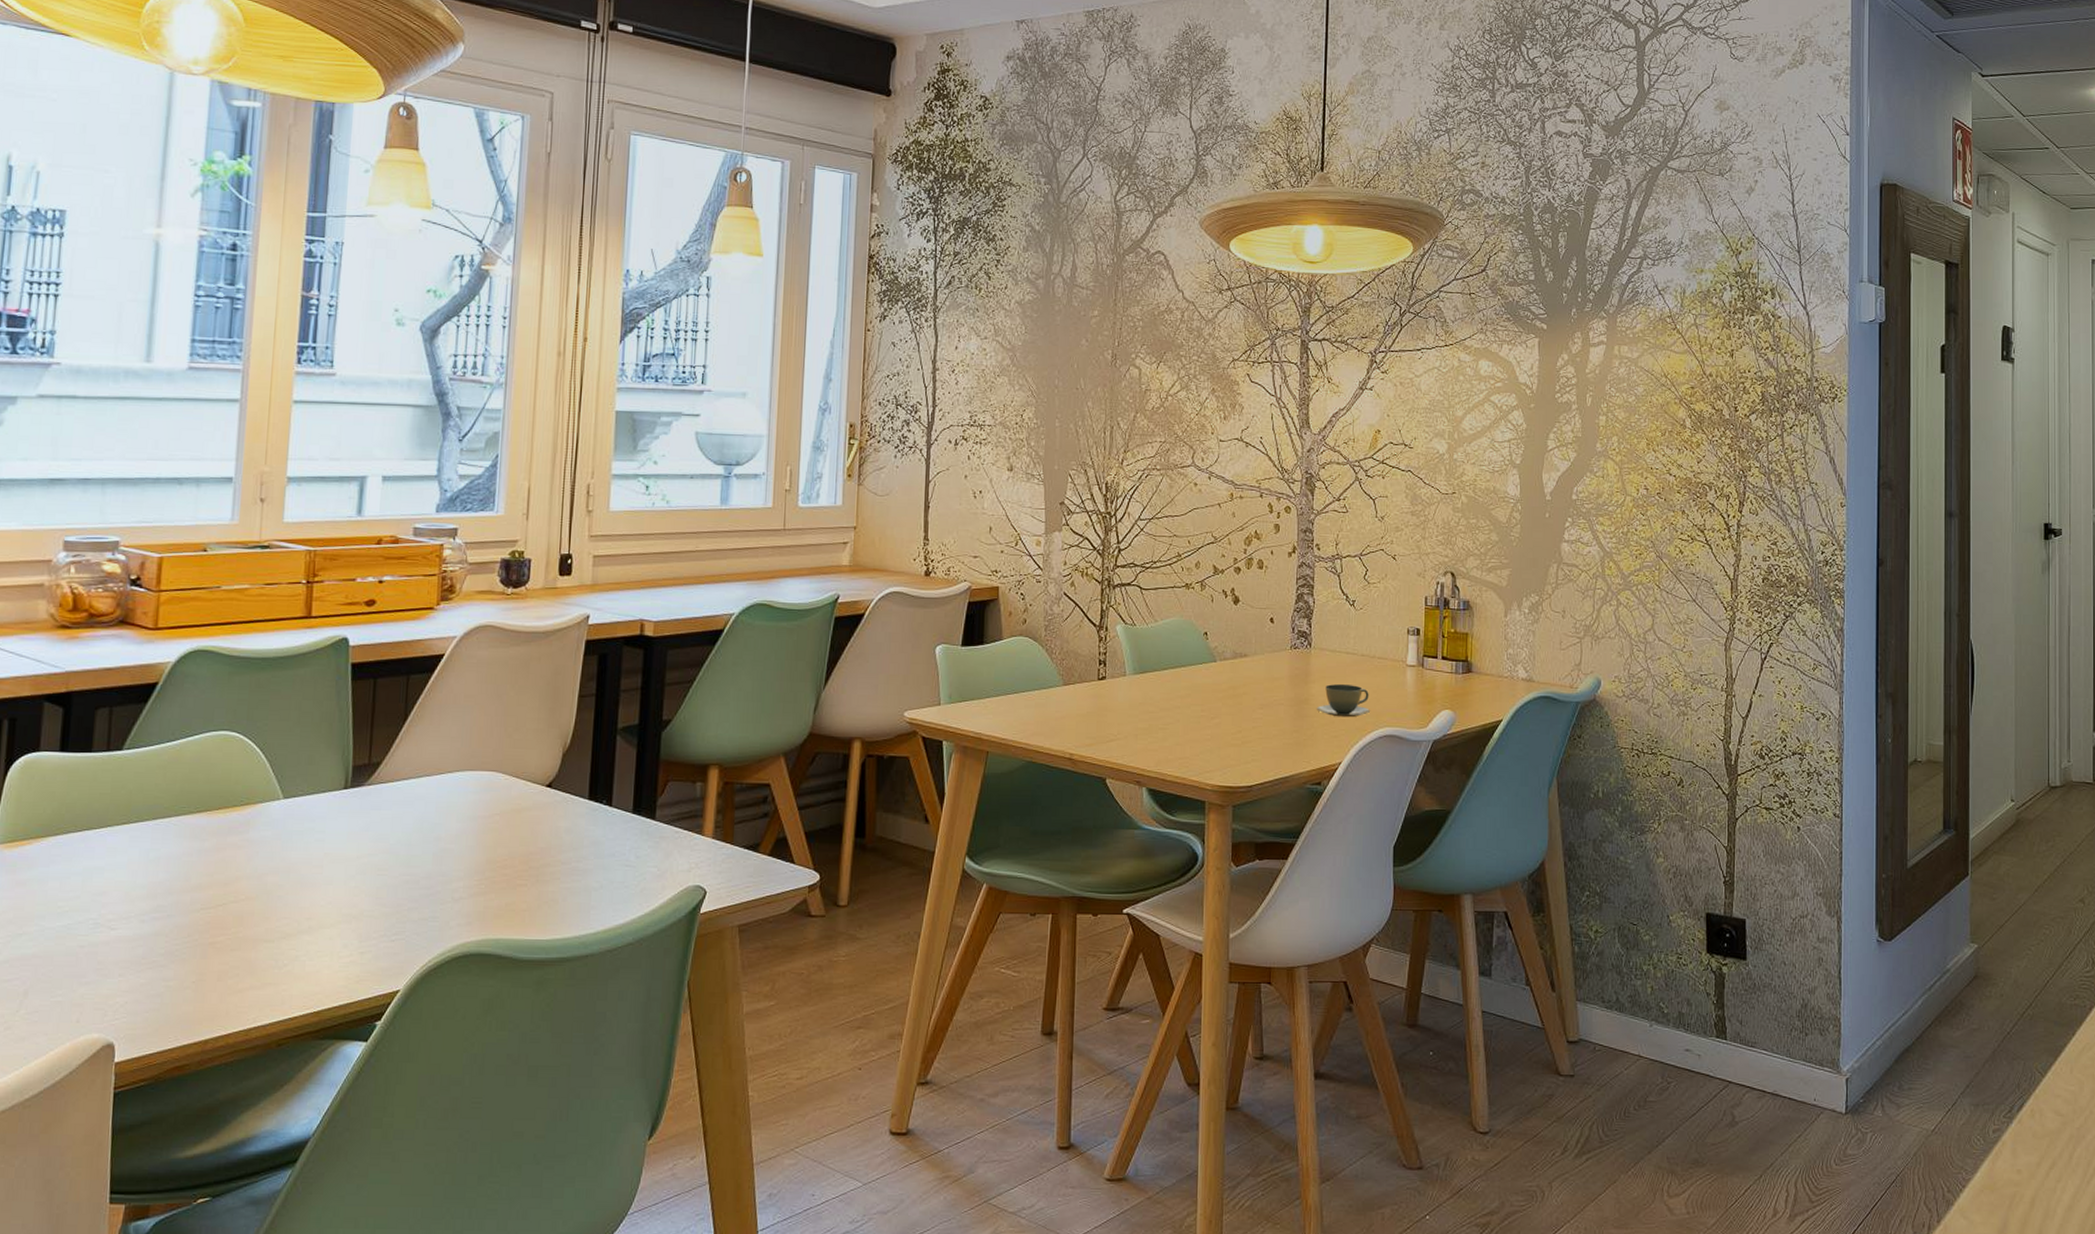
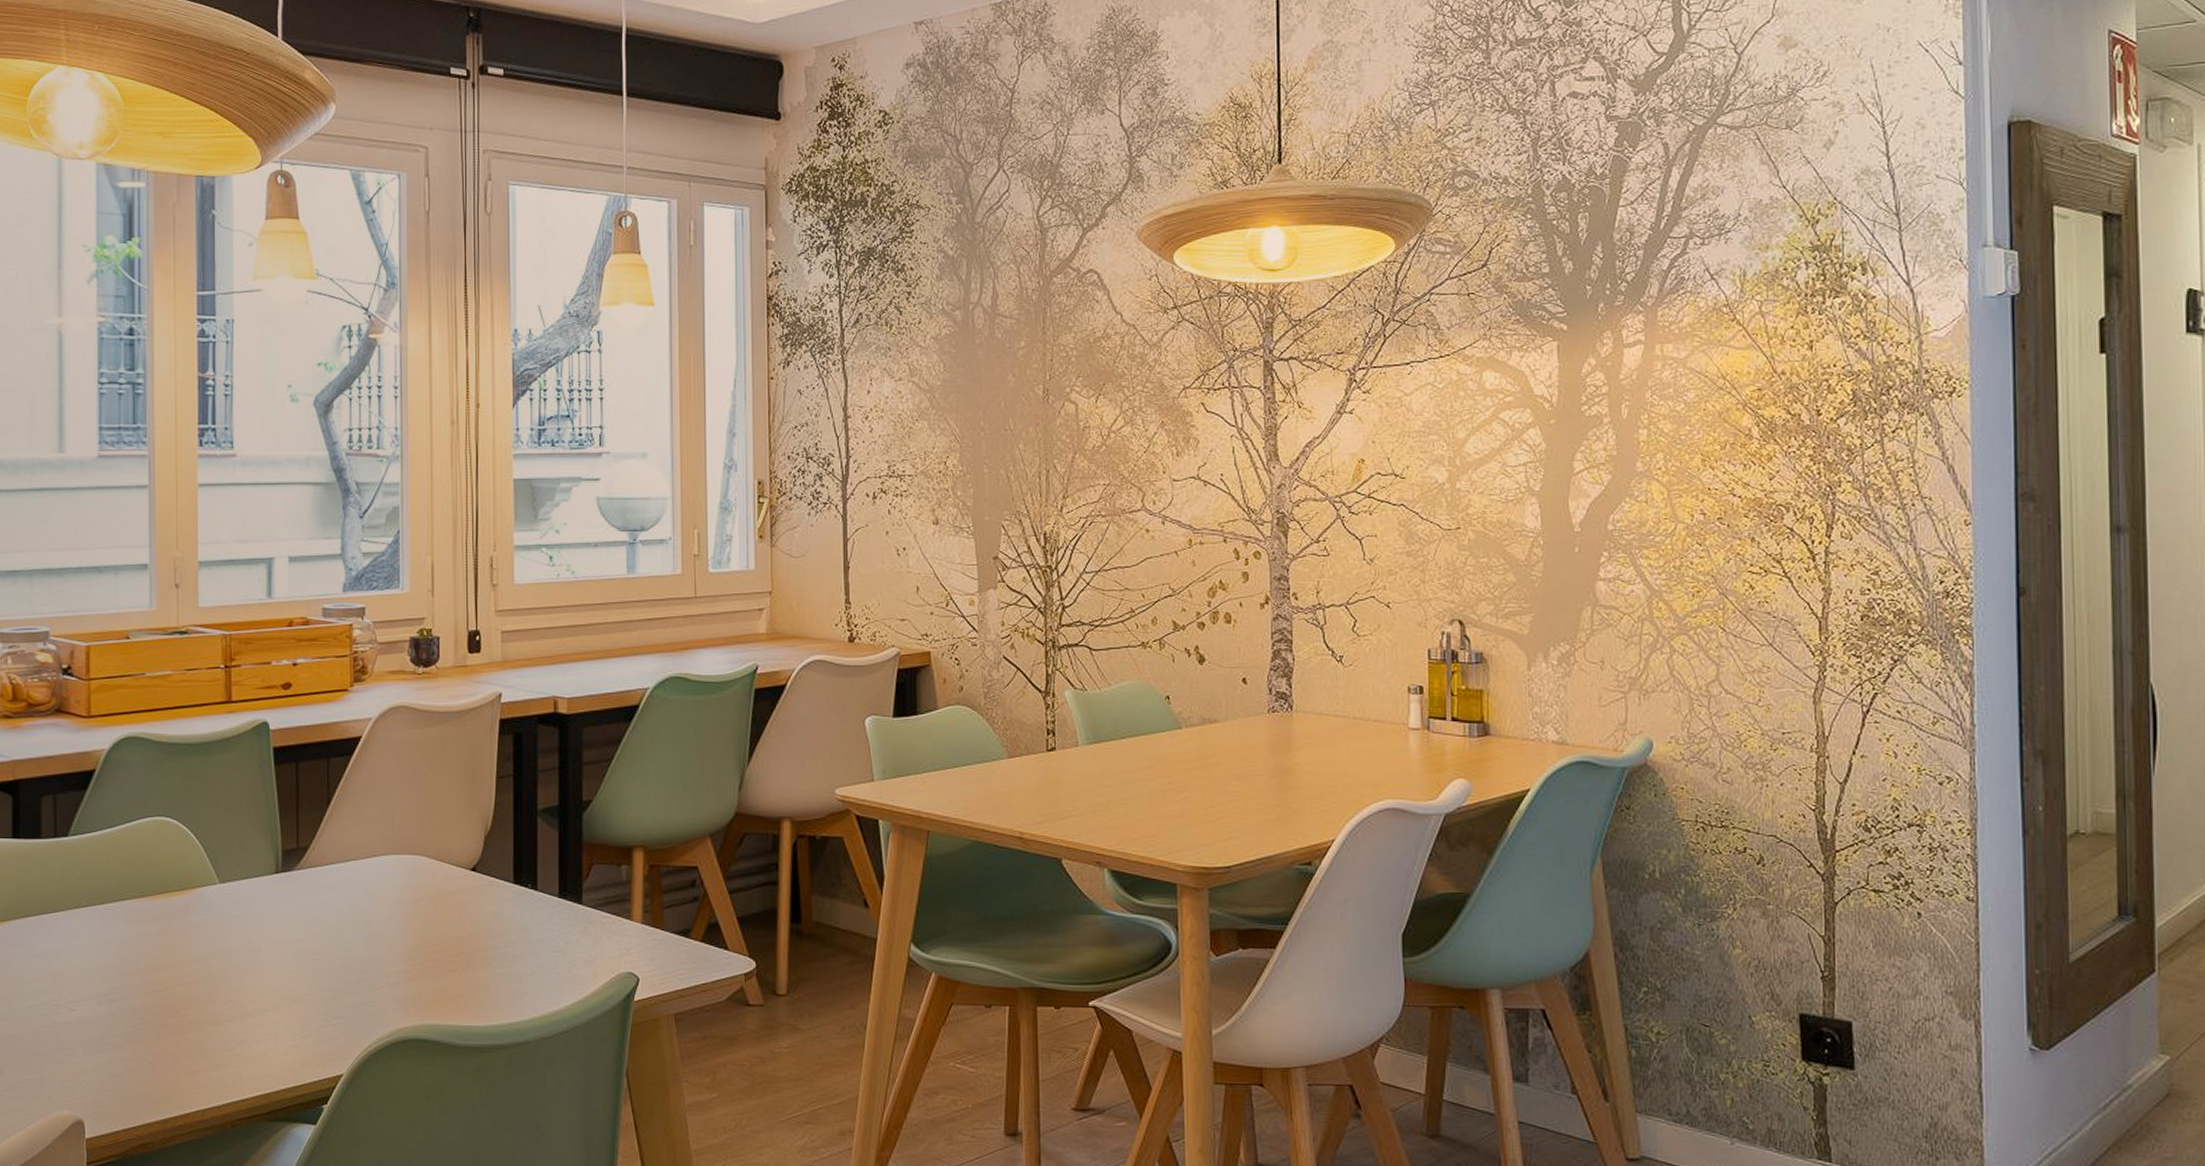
teacup: present [1316,684,1371,718] -> none [1301,752,1368,789]

